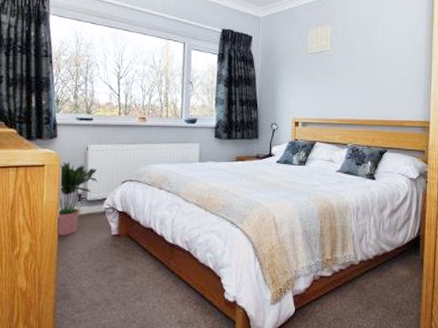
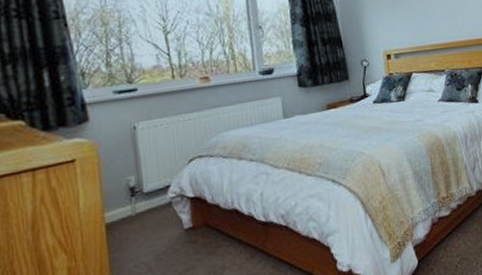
potted plant: present [56,161,98,235] -> none [97,148,155,247]

